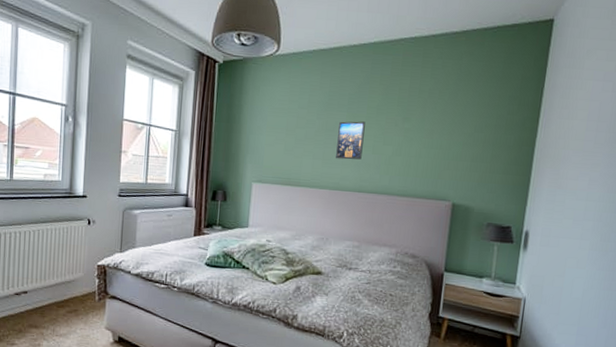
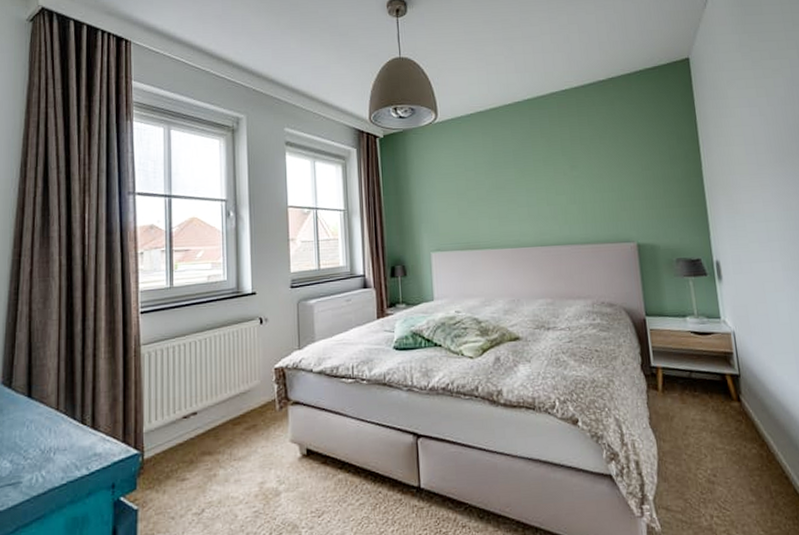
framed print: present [336,121,365,160] -> none [509,175,538,216]

